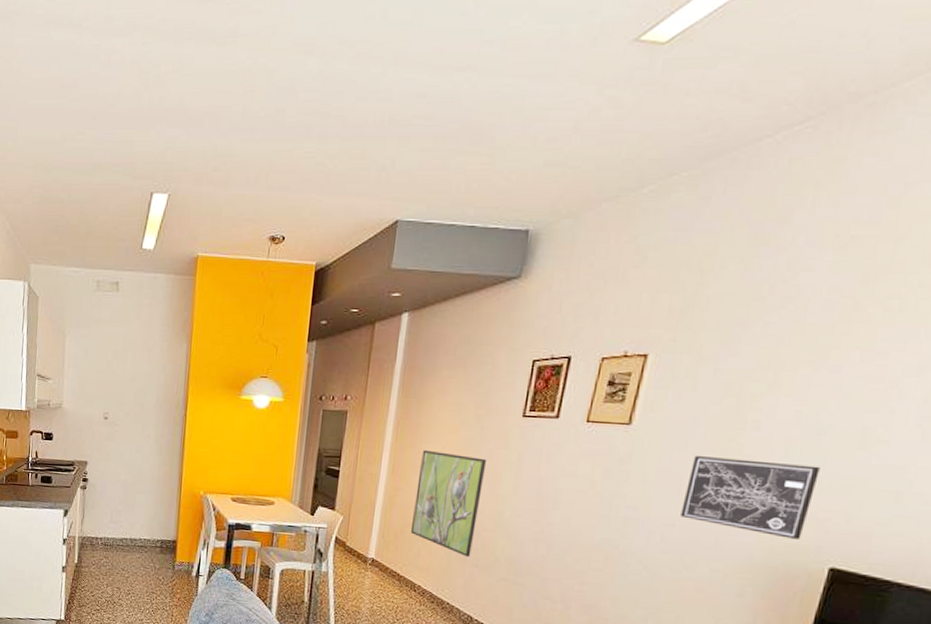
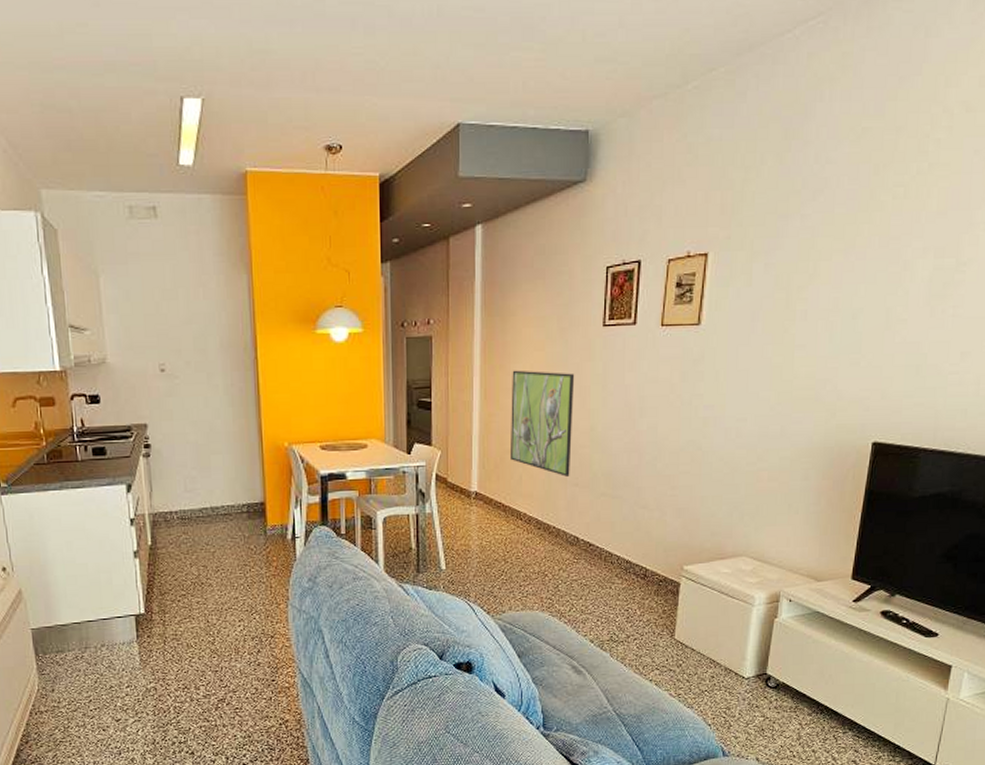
wall art: present [680,456,820,539] -> none [750,348,857,420]

